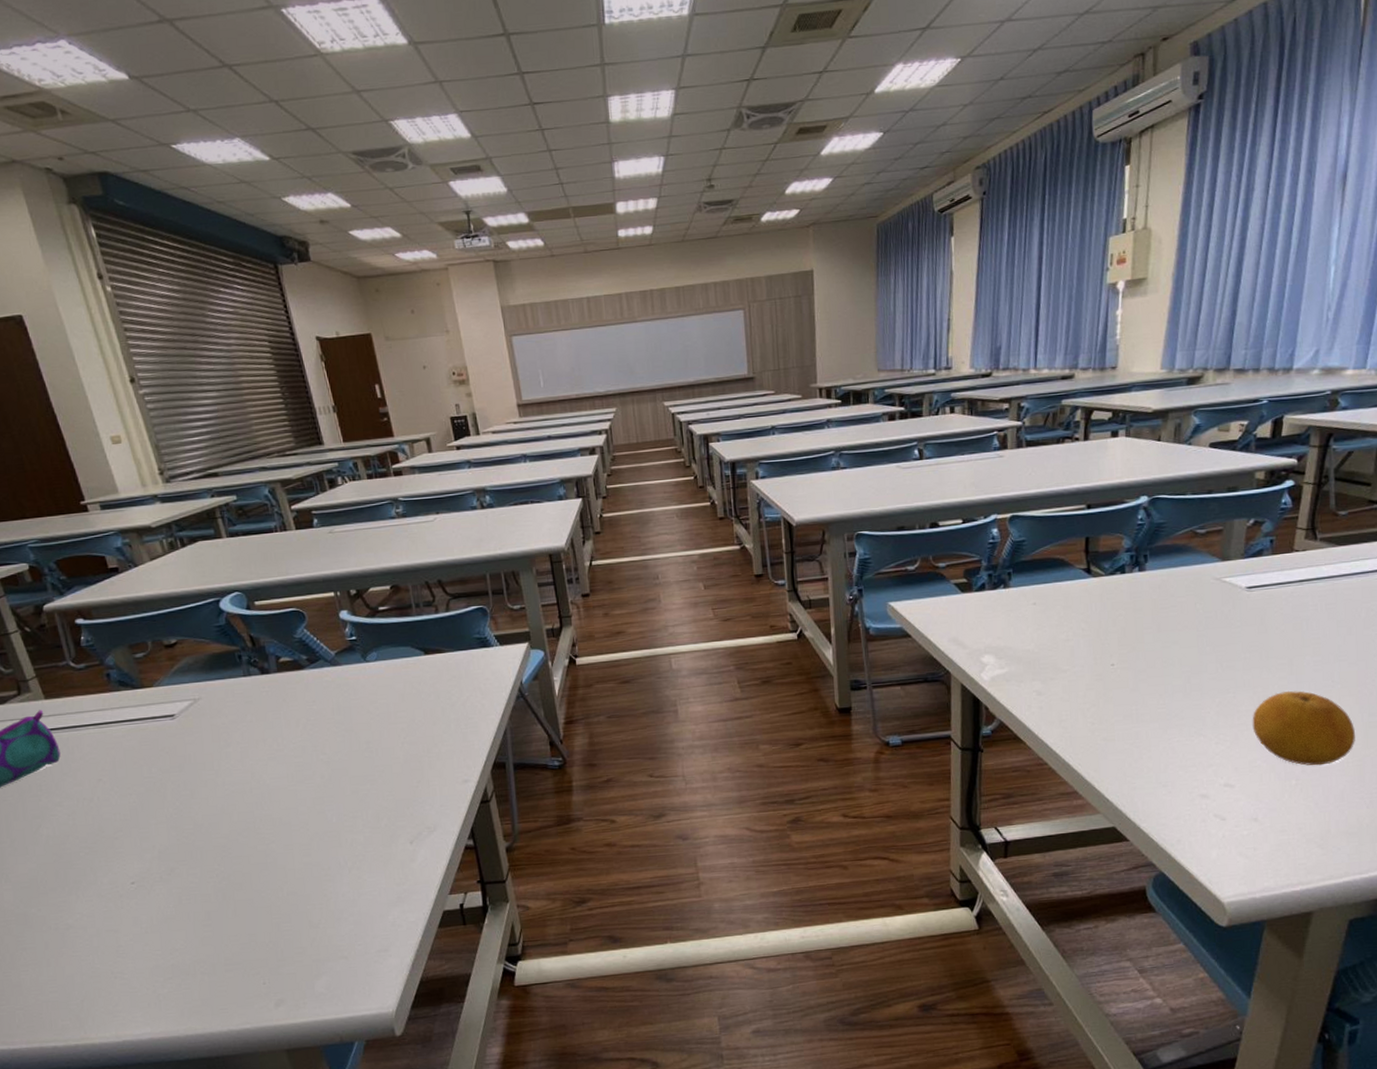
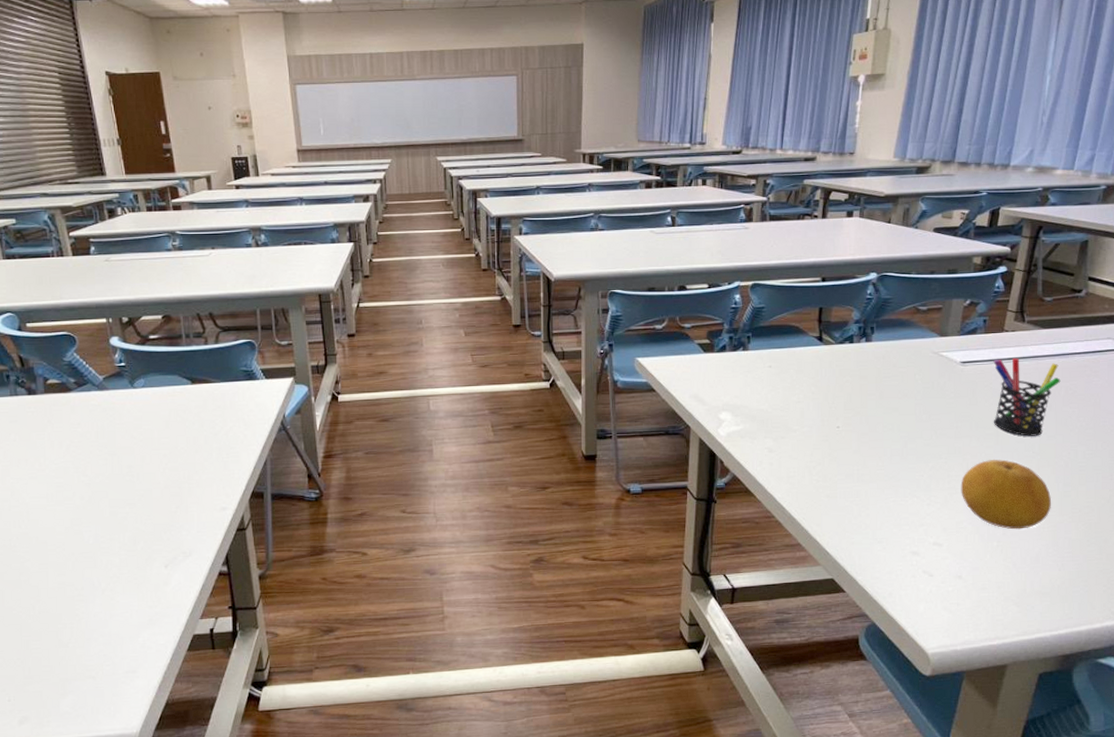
pen holder: none [1283,579,1361,665] -> present [993,357,1061,436]

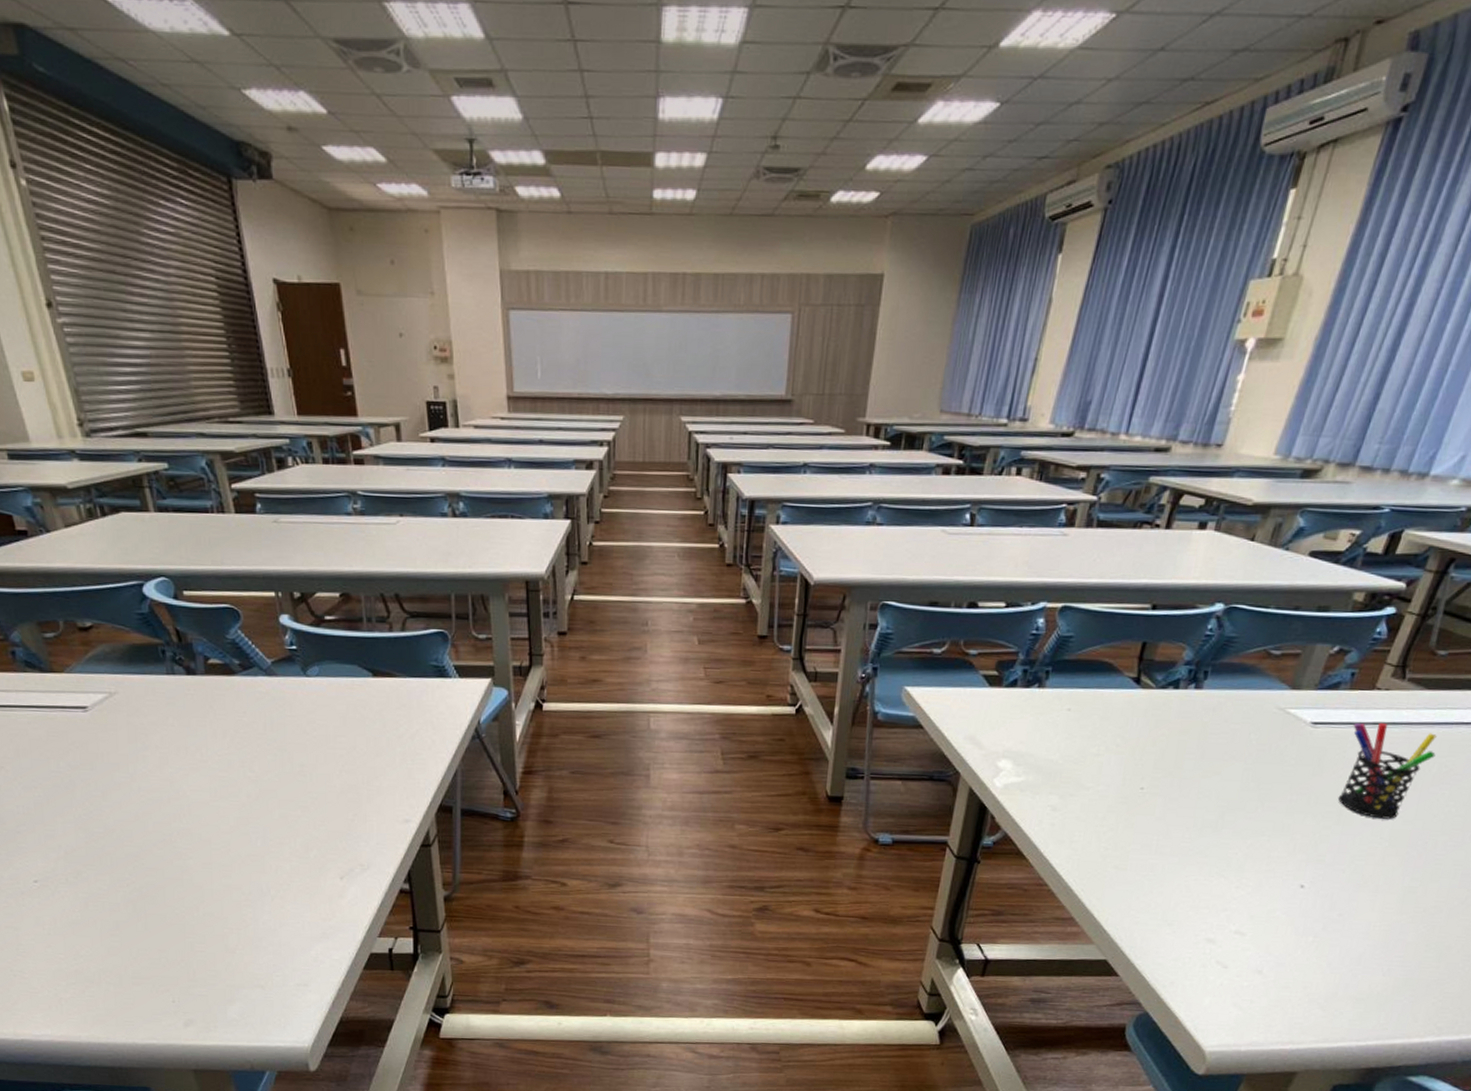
fruit: present [961,459,1051,530] -> none [1280,841,1392,925]

